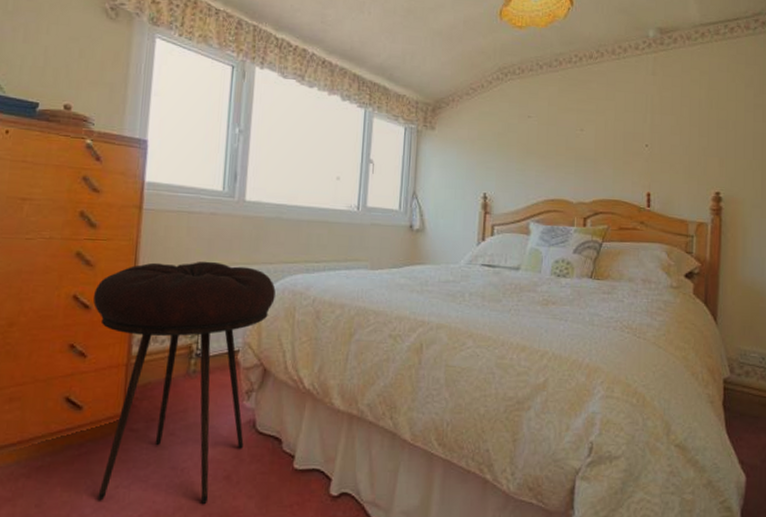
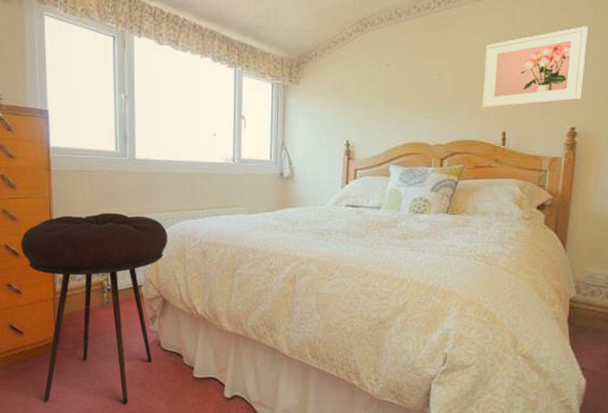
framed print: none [625,91,728,168] -> present [481,26,589,108]

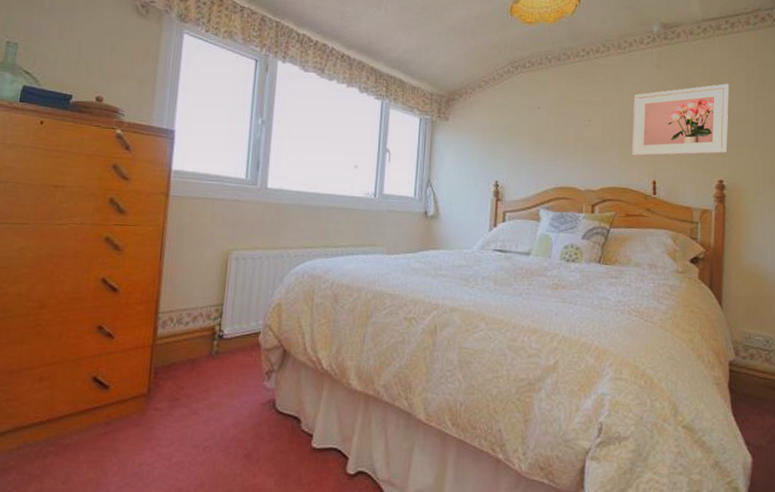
stool: present [20,212,168,404] -> none [120,245,296,481]

